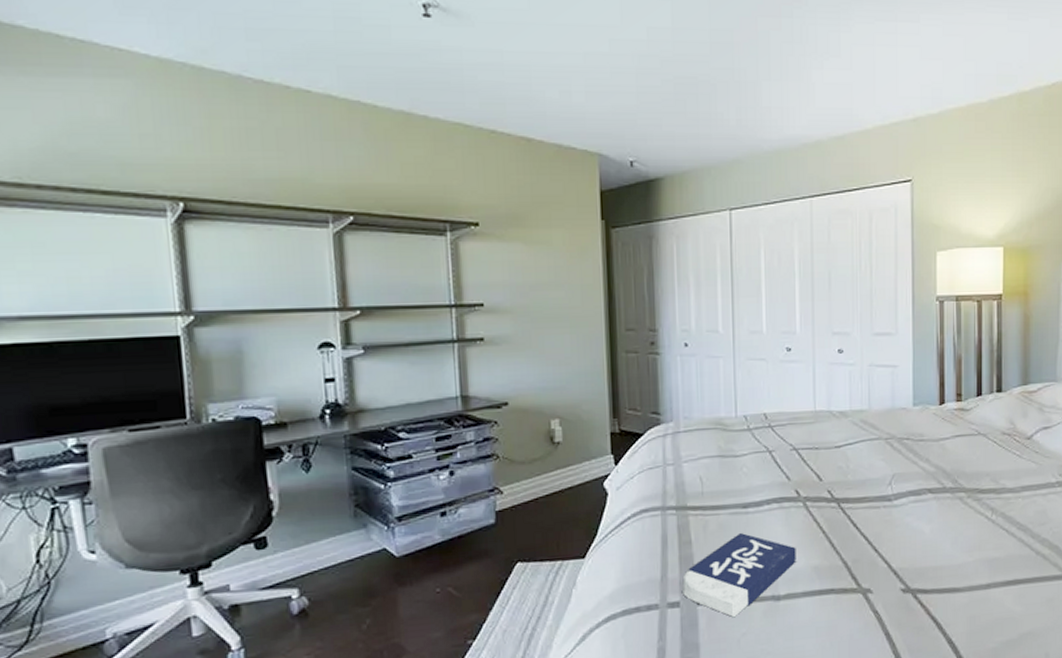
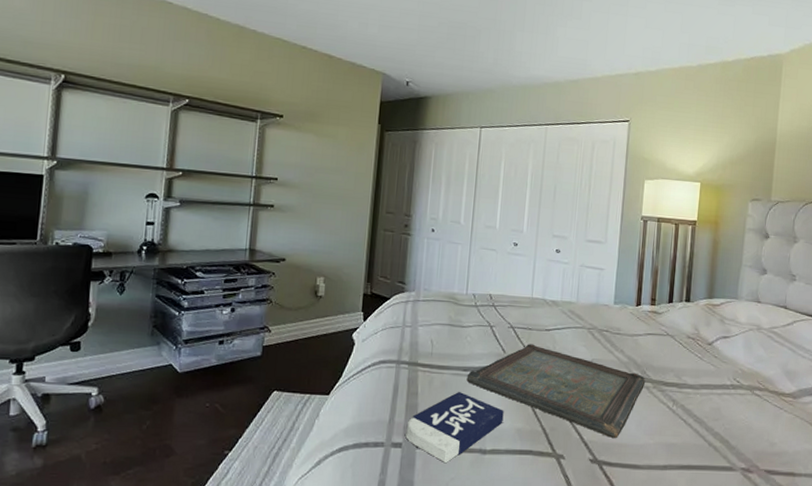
serving tray: none [747,465,958,562] -> present [466,344,646,439]

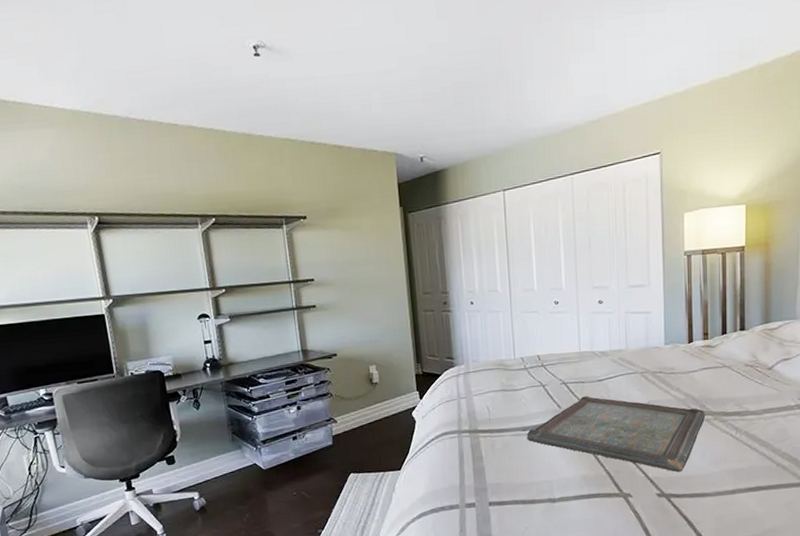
book: present [405,392,504,464] -> none [477,450,568,516]

